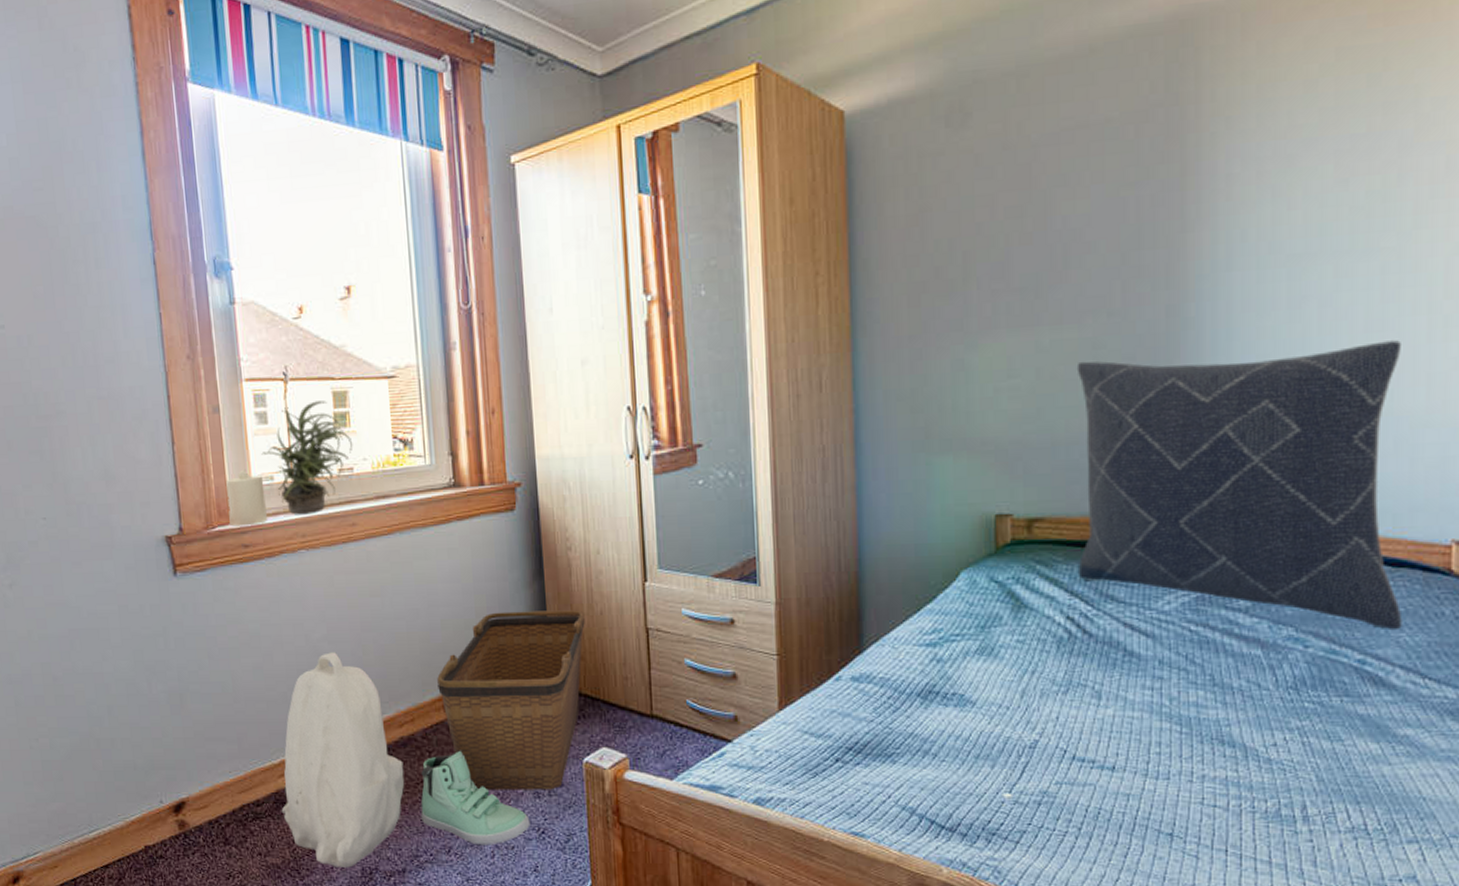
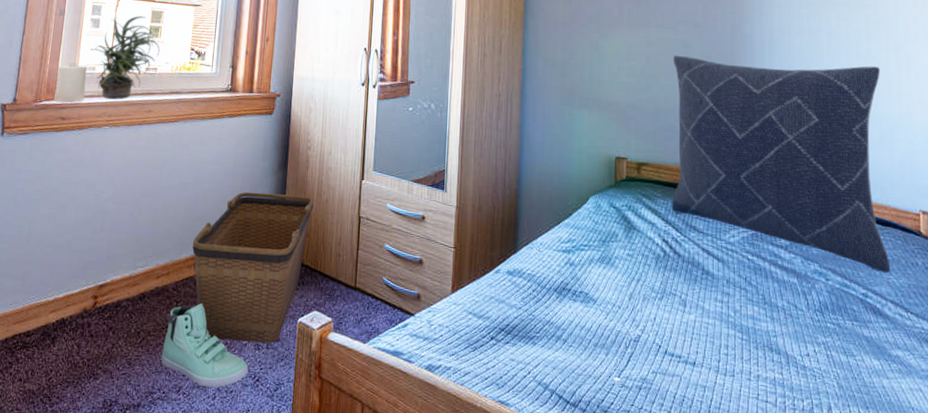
backpack: present [281,652,405,868] -> none [46,210,155,399]

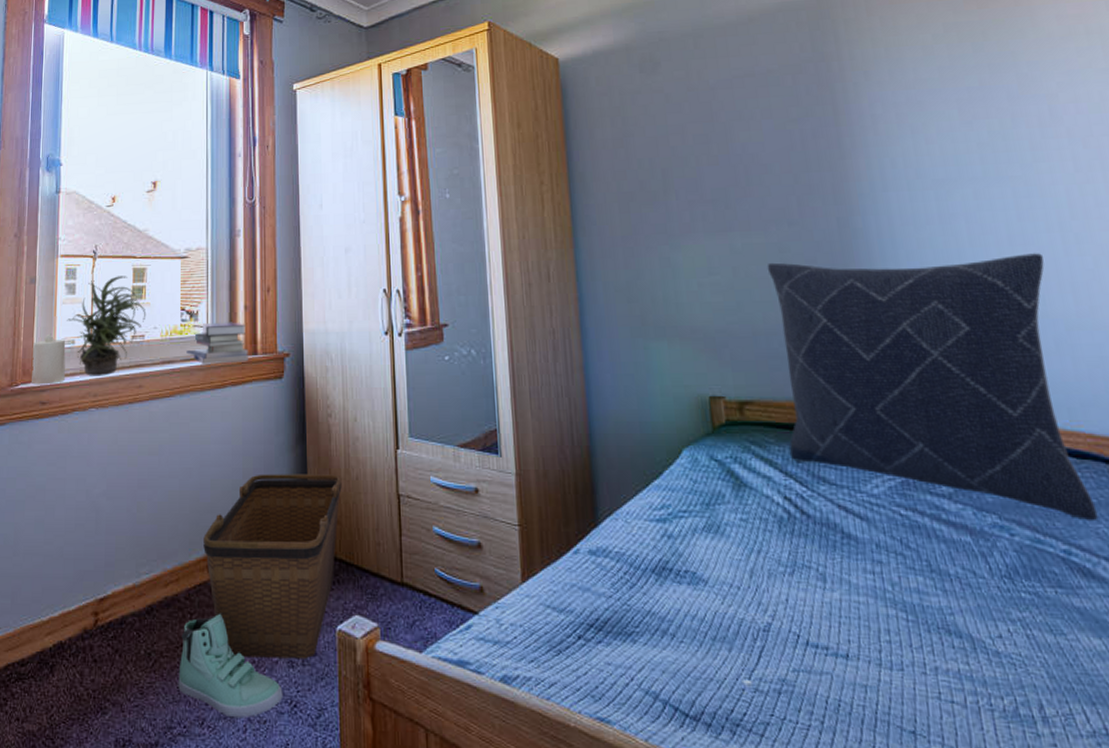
books: none [192,62,246,99] -> present [186,322,248,364]

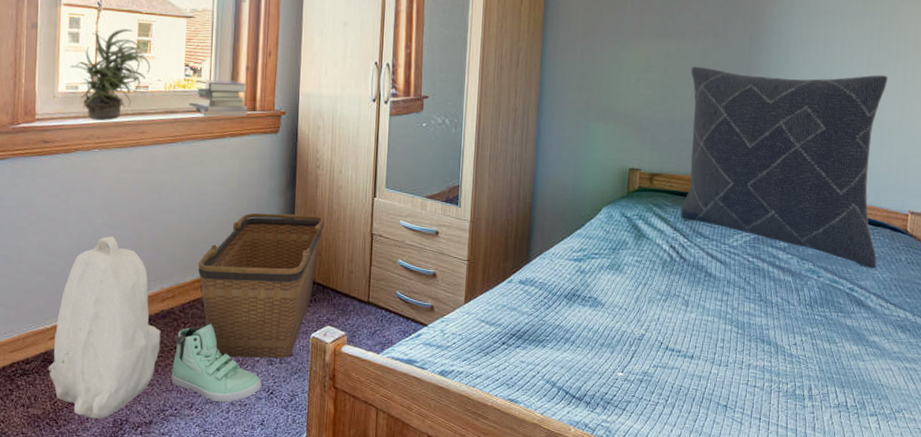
candle: present [32,333,66,385] -> none [34,78,69,126]
backpack: none [44,508,165,738] -> present [47,236,161,419]

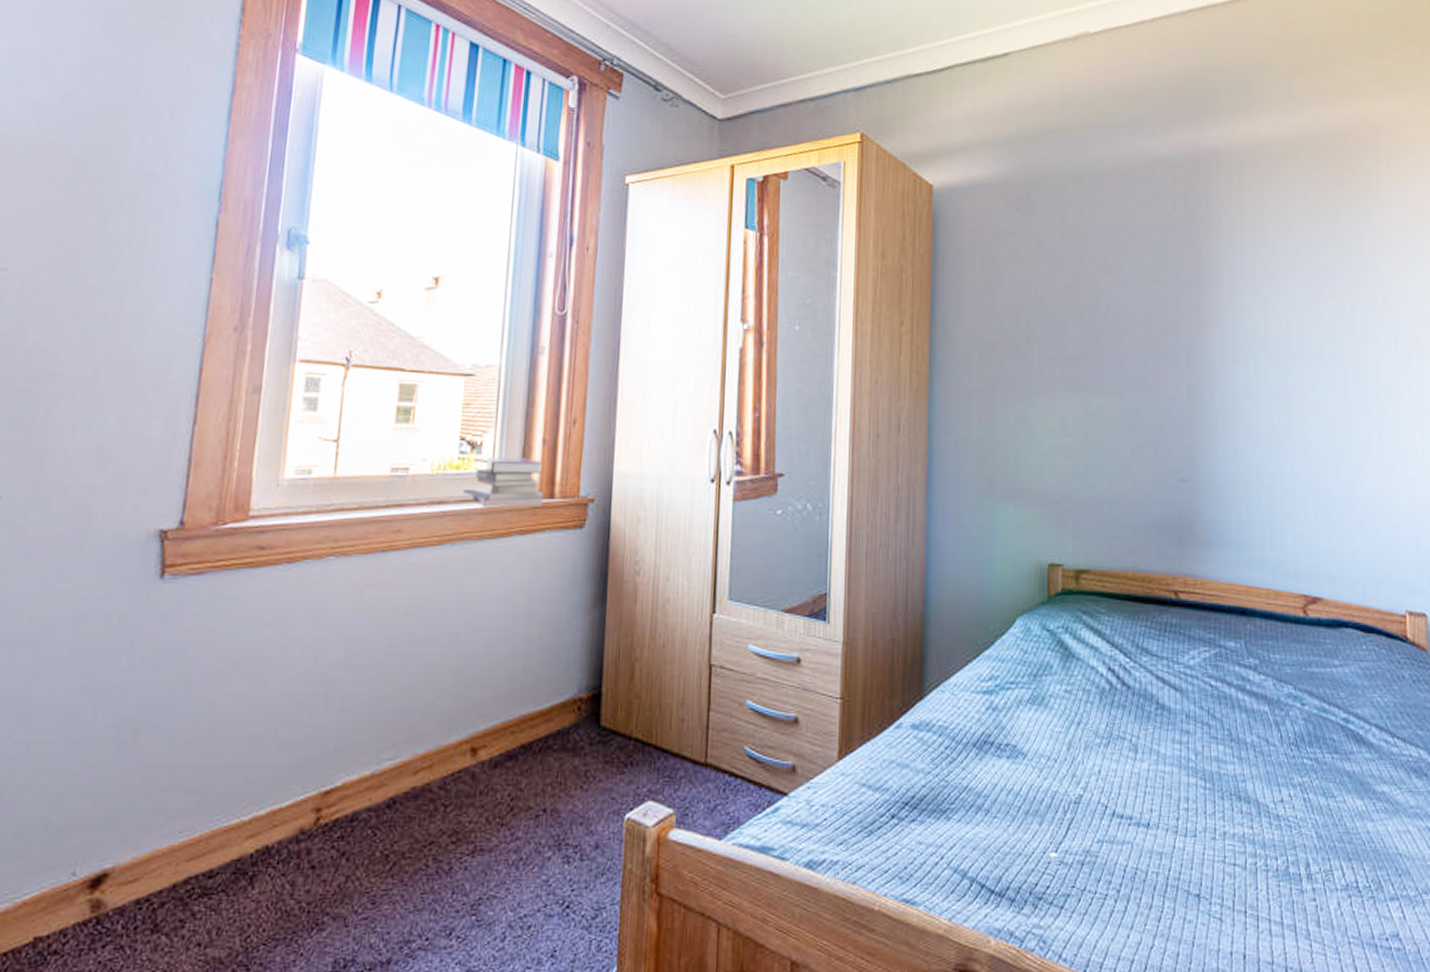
backpack: present [47,236,161,419] -> none [240,680,411,960]
potted plant: present [70,29,151,121] -> none [302,392,414,517]
sneaker: present [171,323,262,403] -> none [422,803,554,925]
bicycle basket: present [198,212,325,359] -> none [467,640,646,854]
pillow: present [680,66,888,268] -> none [1117,427,1375,690]

